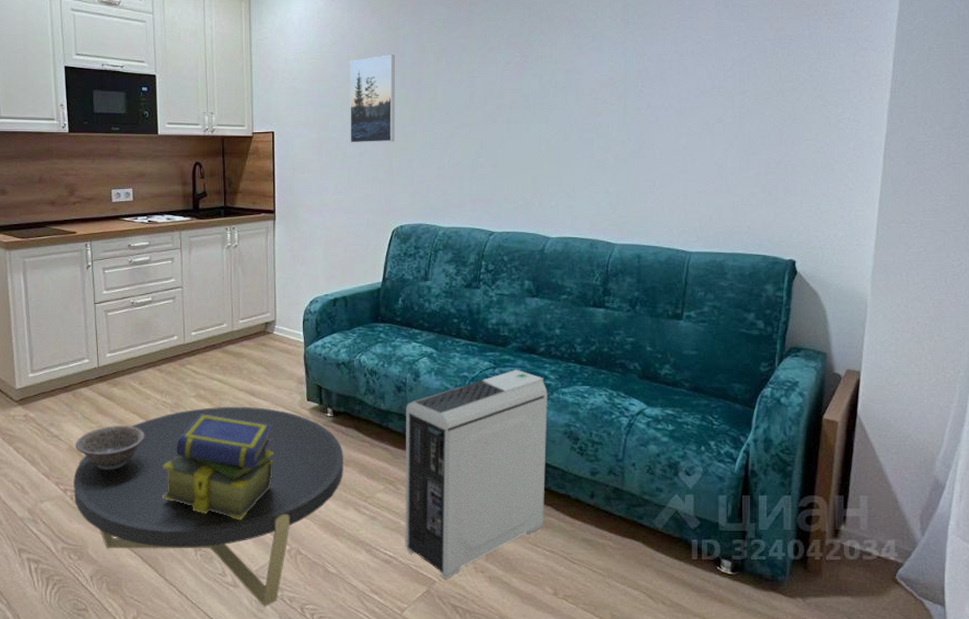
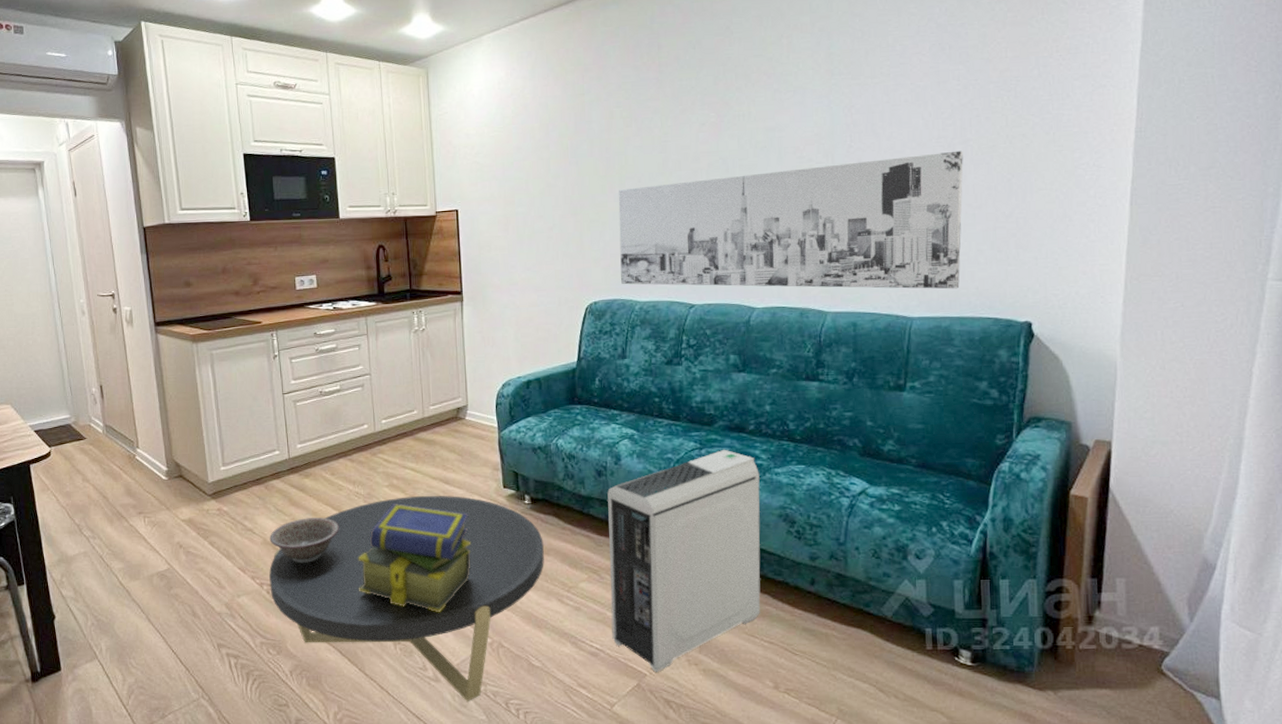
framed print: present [350,55,395,143] -> none [534,122,585,218]
wall art: none [427,100,741,227] -> present [618,150,964,289]

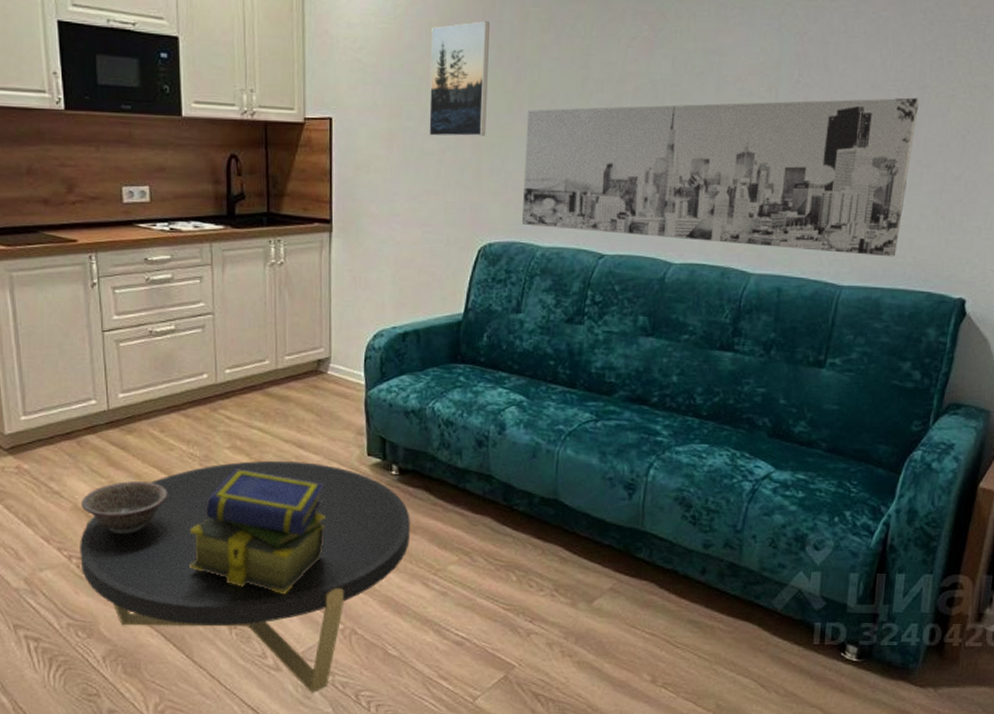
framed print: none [534,122,585,218] -> present [429,21,490,137]
air purifier: present [607,449,761,672] -> none [480,422,658,664]

